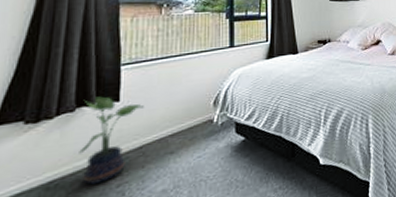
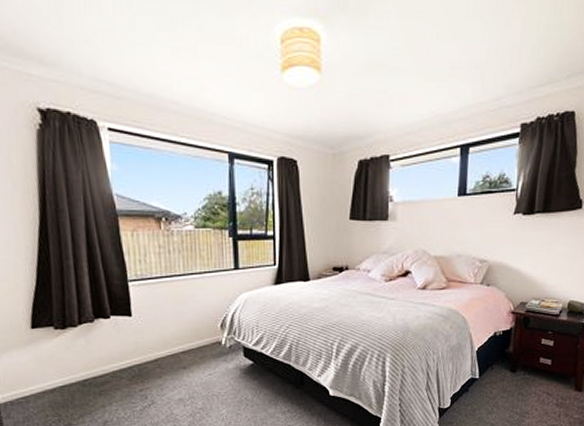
potted plant: present [79,96,144,185] -> none [99,310,155,386]

